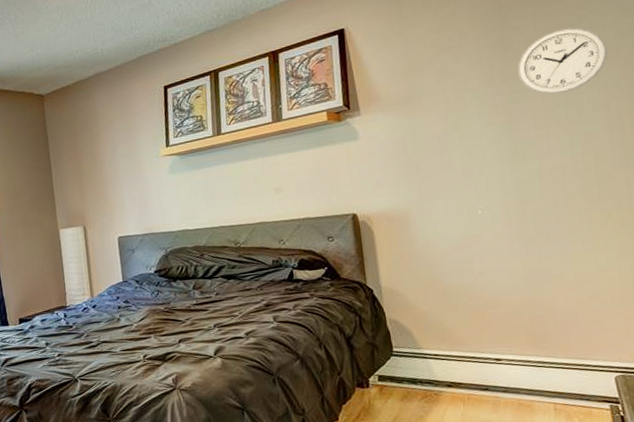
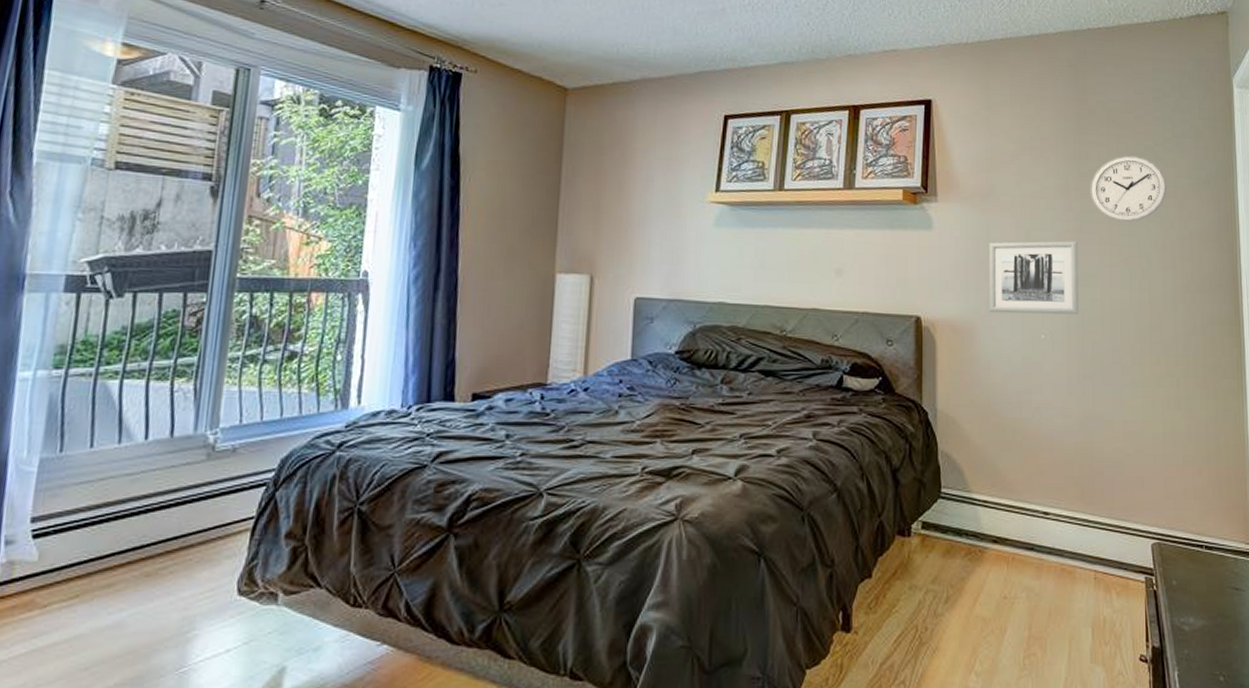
wall art: none [416,121,516,200] -> present [989,240,1079,315]

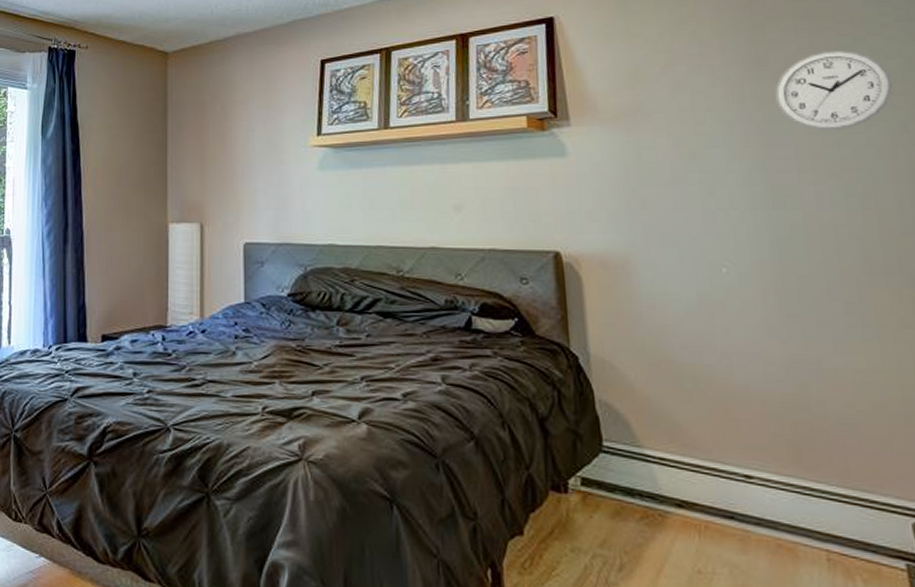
wall art: present [989,240,1079,315] -> none [641,157,773,245]

